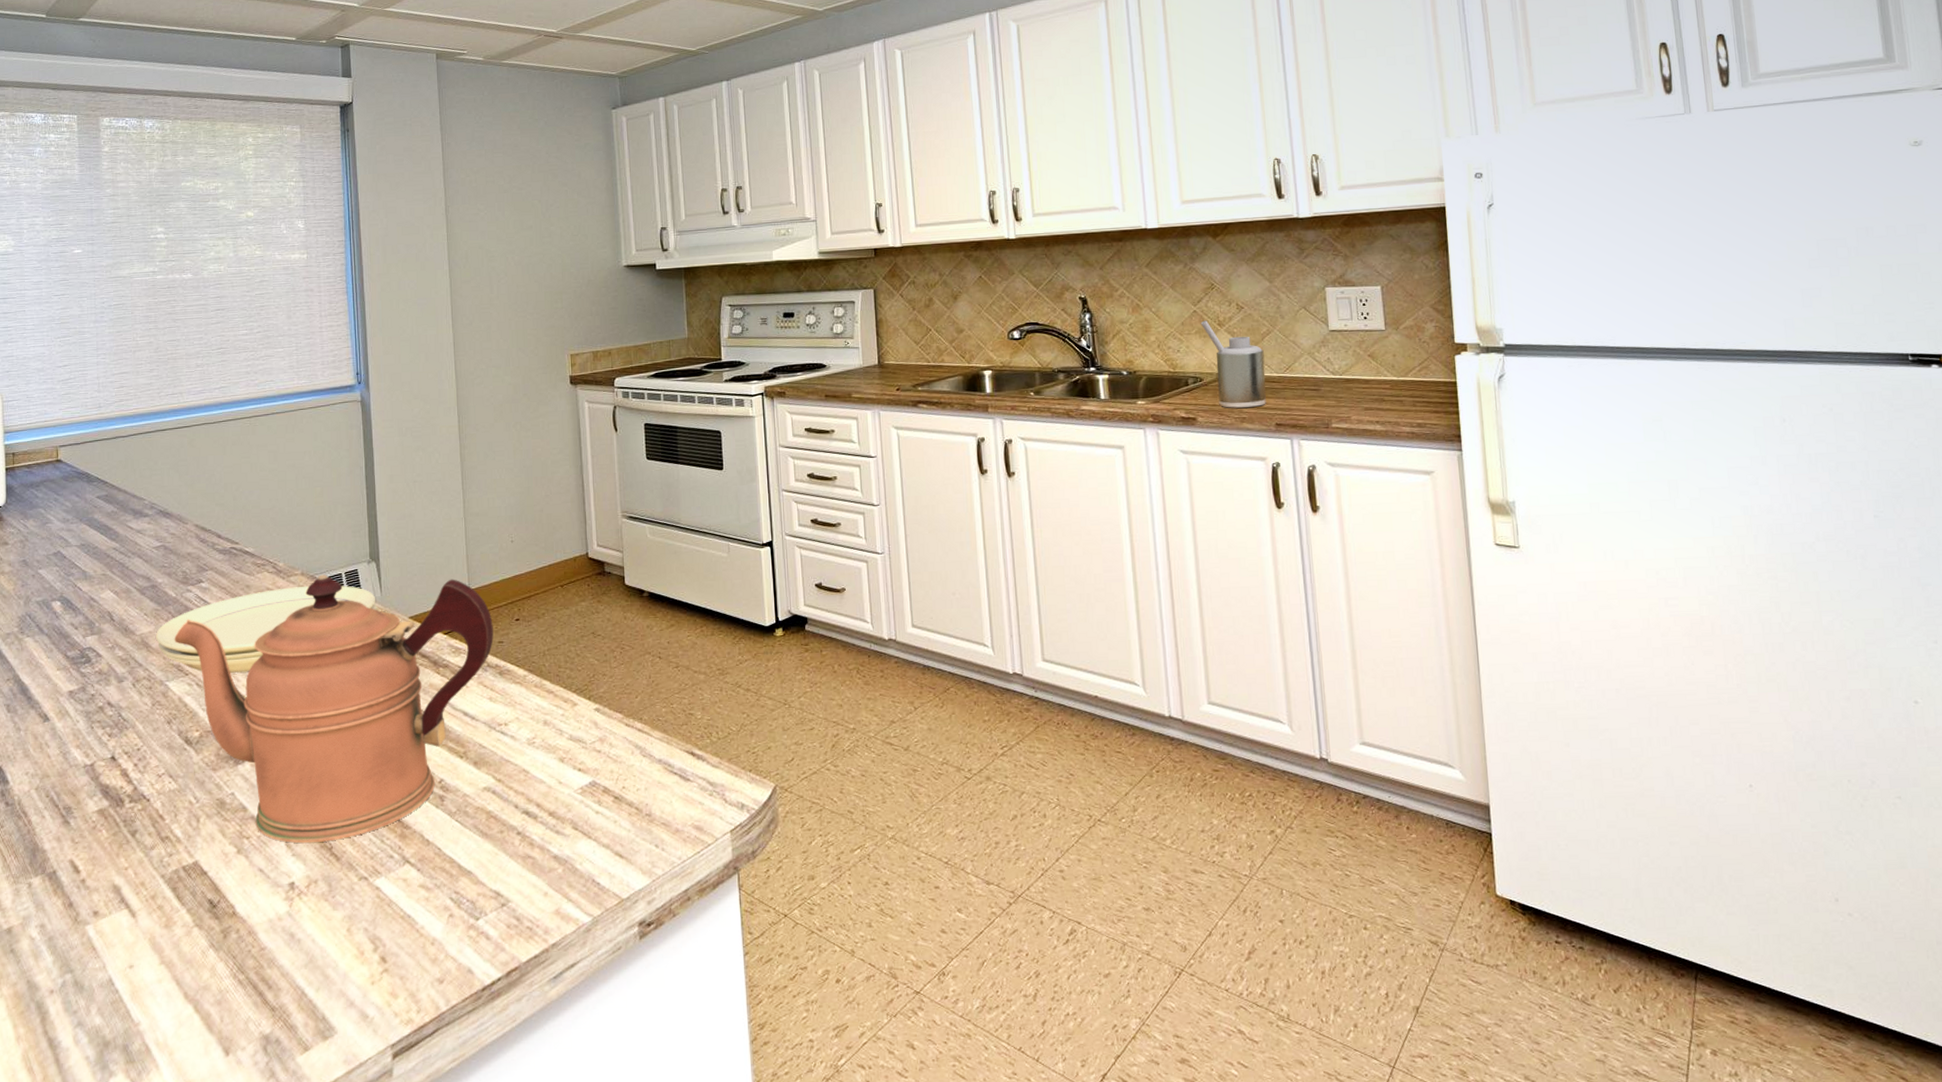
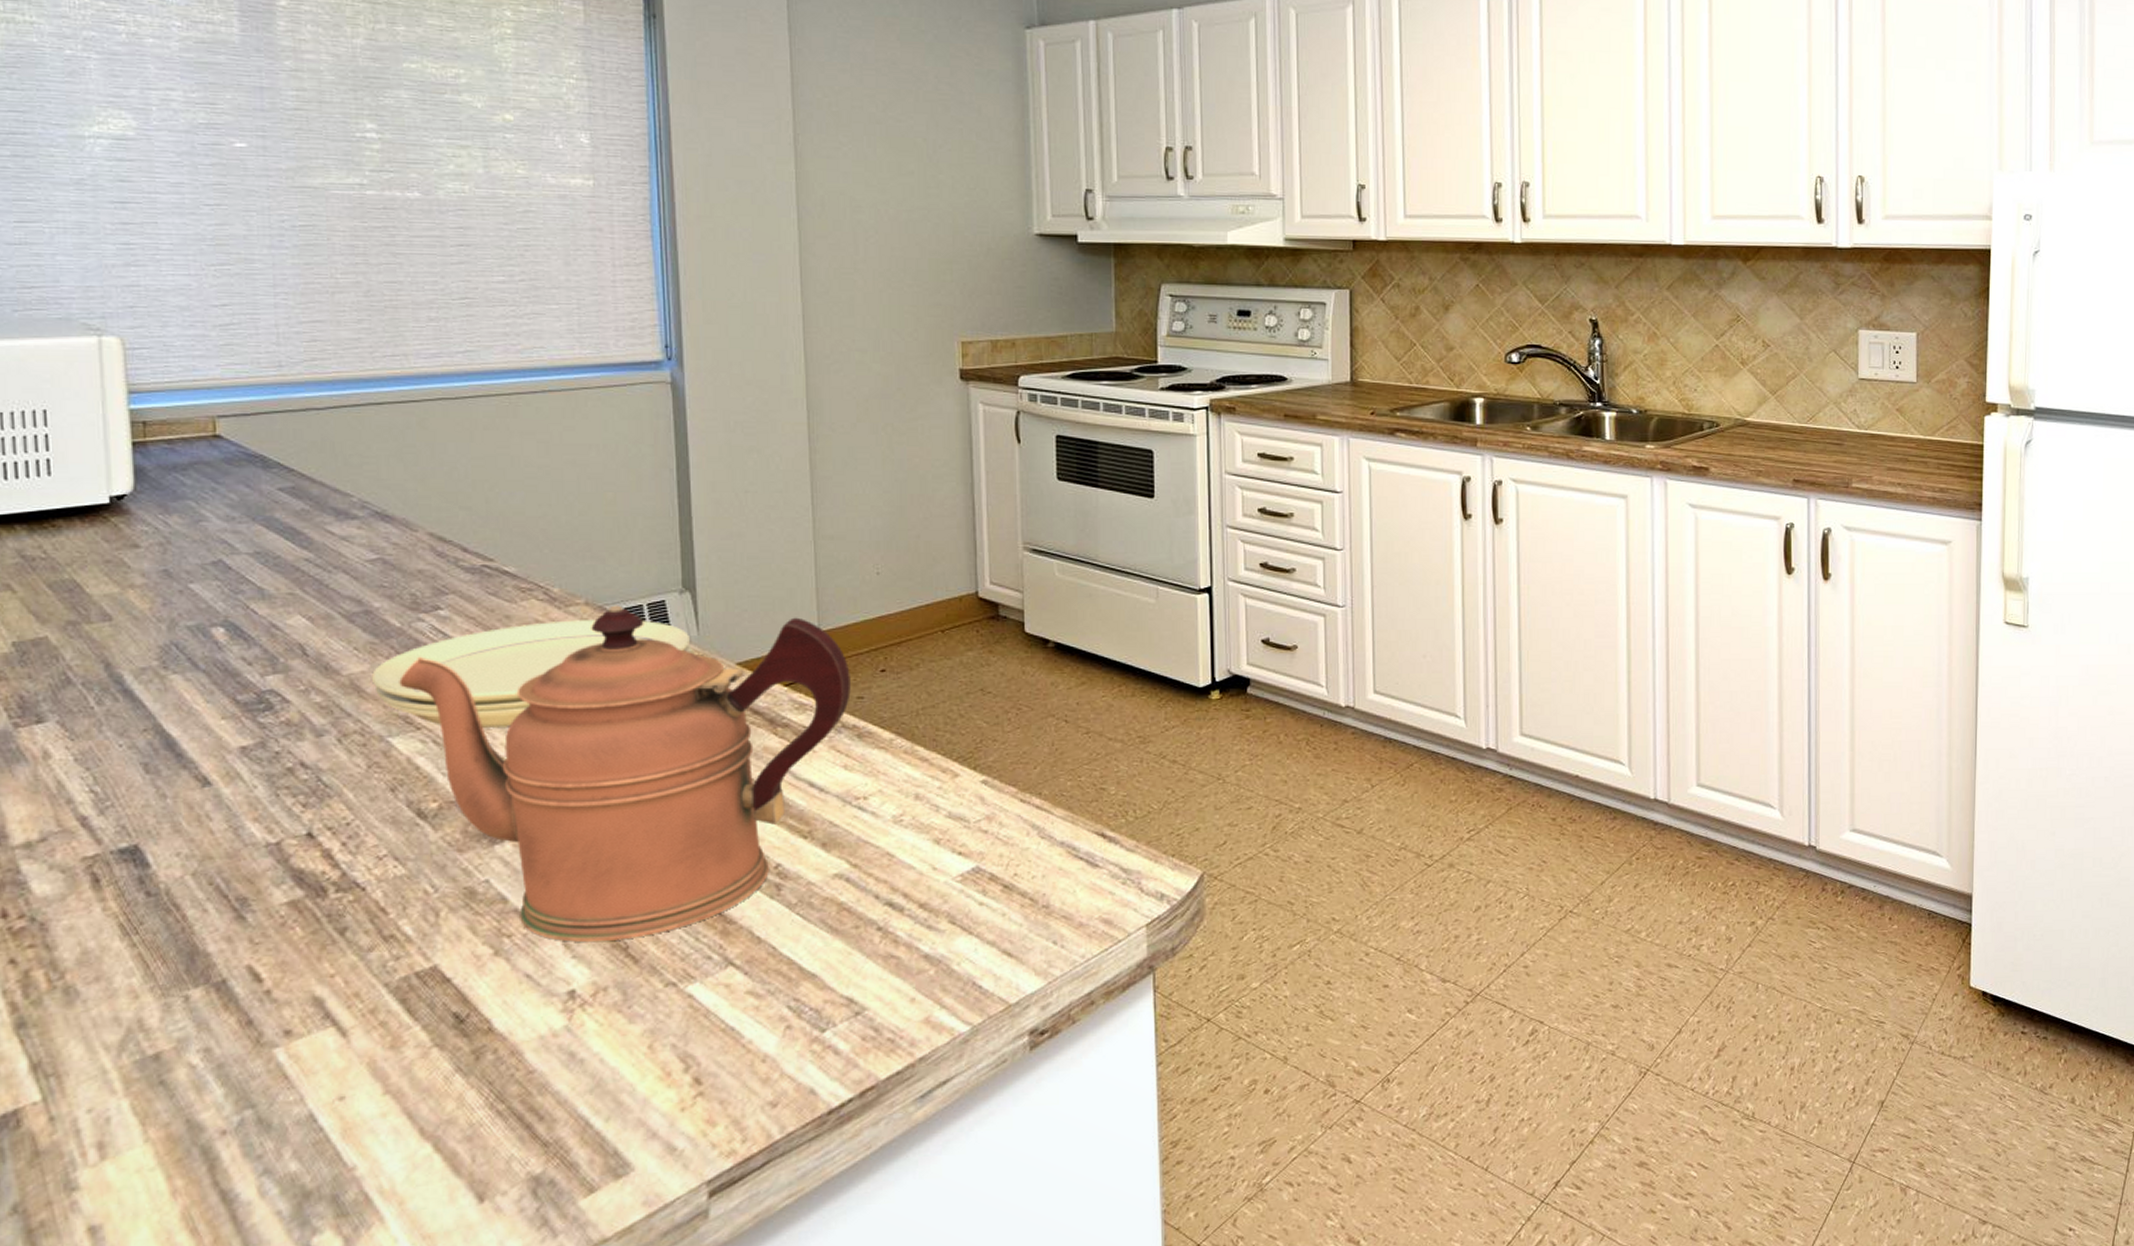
soap dispenser: present [1200,320,1266,409] -> none [1722,357,1788,461]

